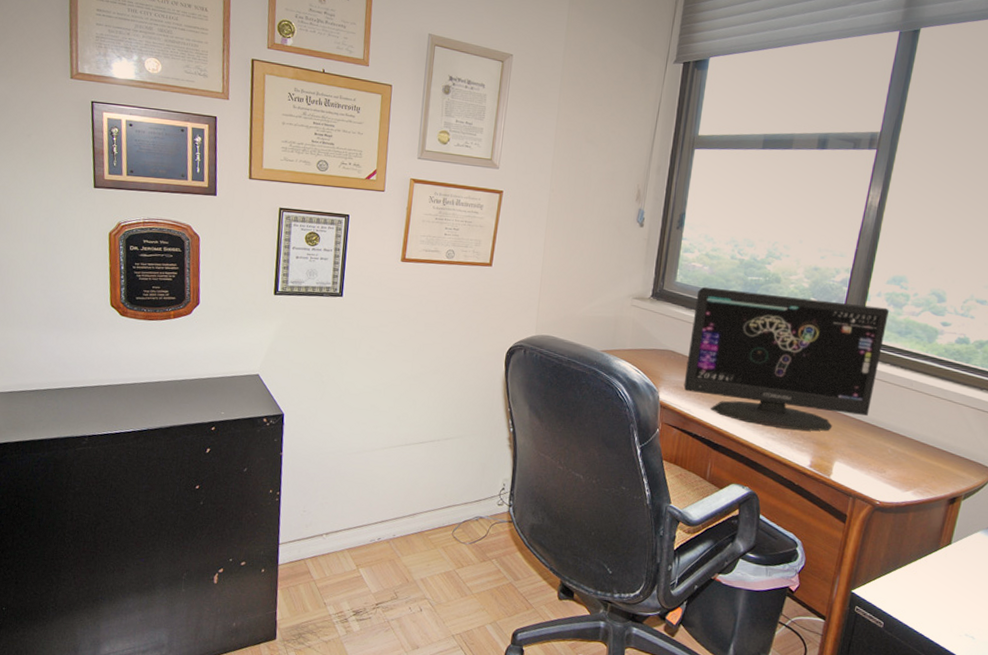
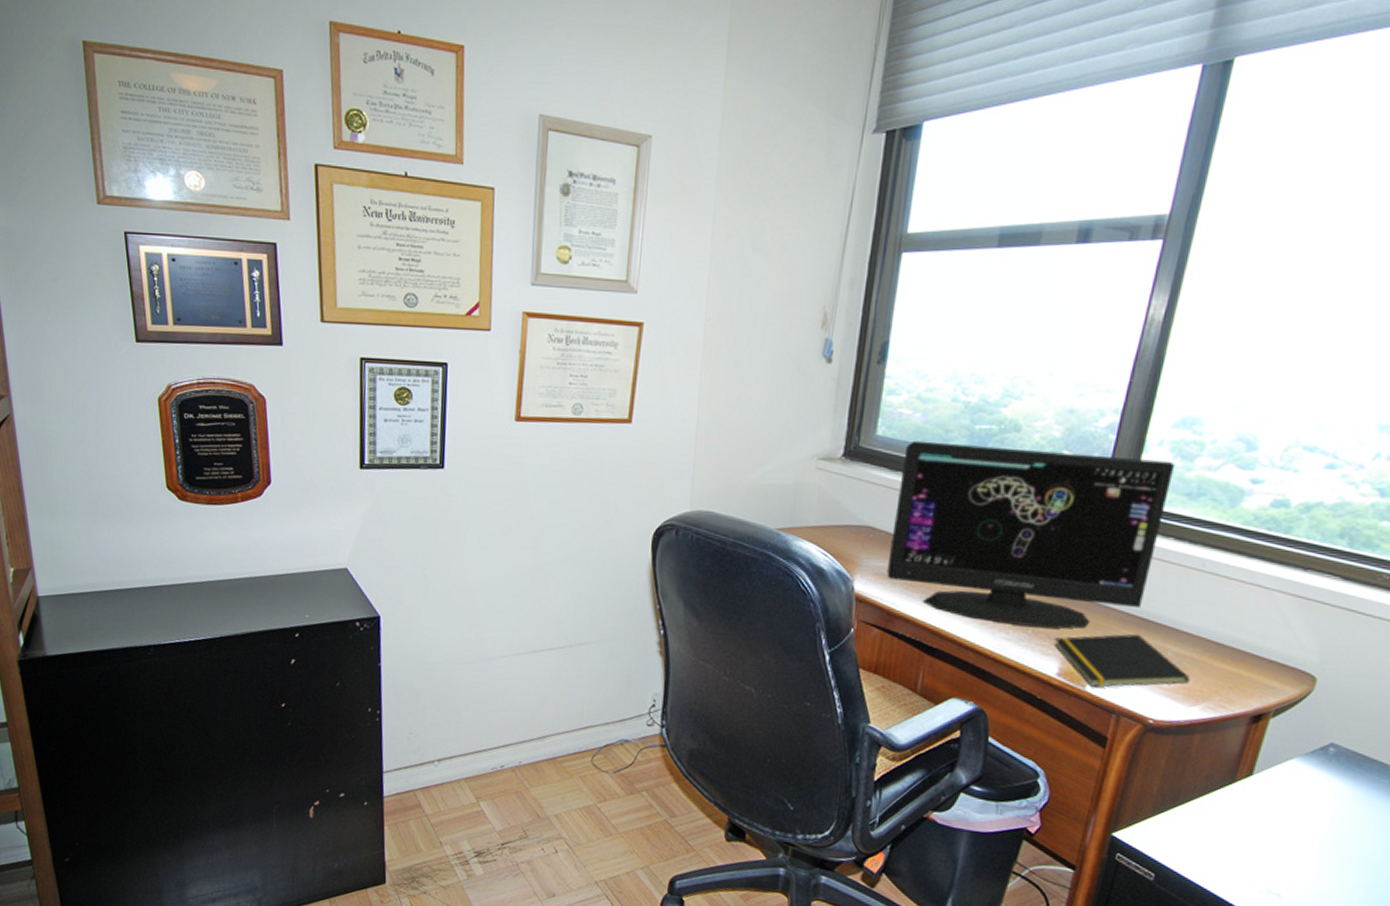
notepad: none [807,435,905,477] -> present [1054,633,1191,688]

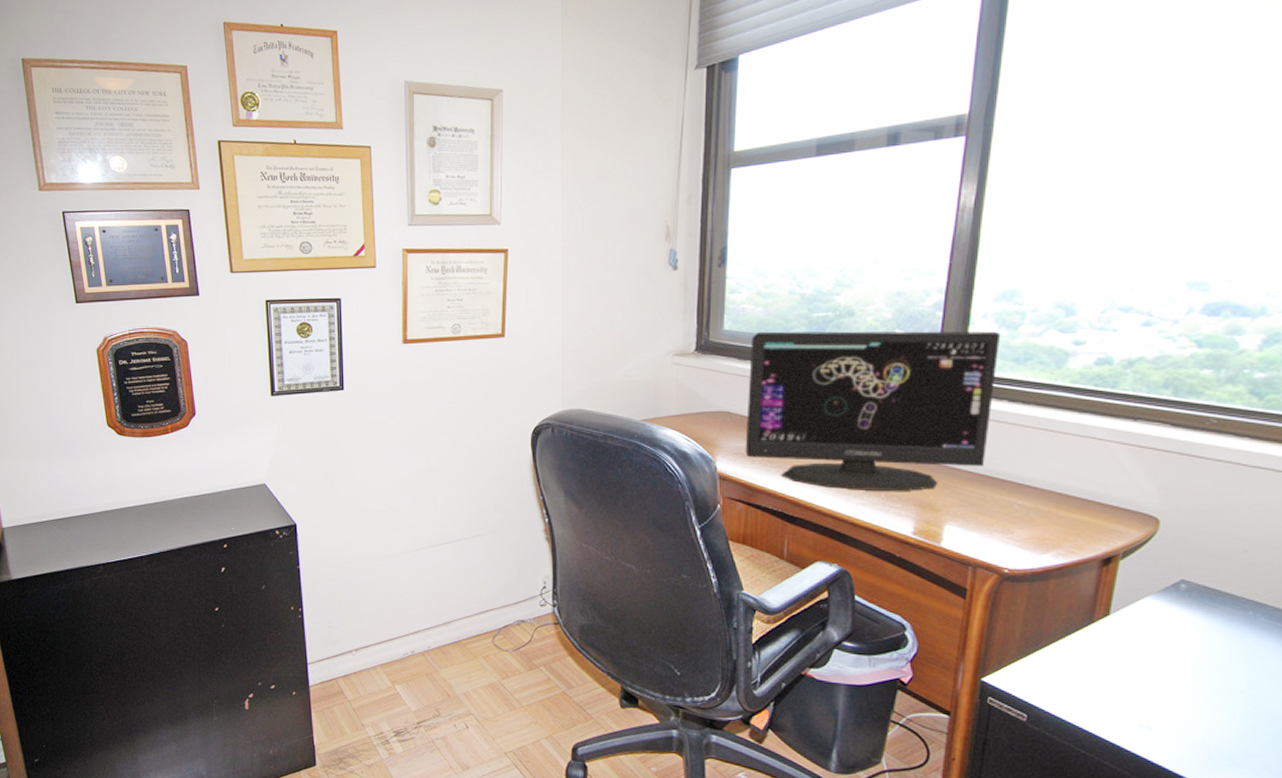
notepad: present [1054,633,1191,688] -> none [906,490,1039,543]

